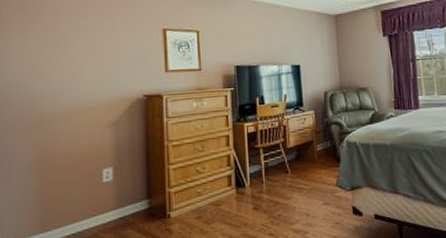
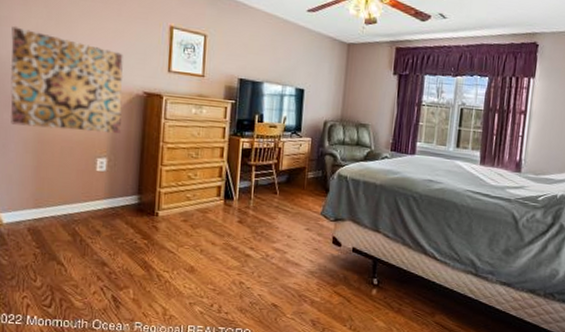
wall art: none [10,55,124,150] -> present [10,26,124,133]

